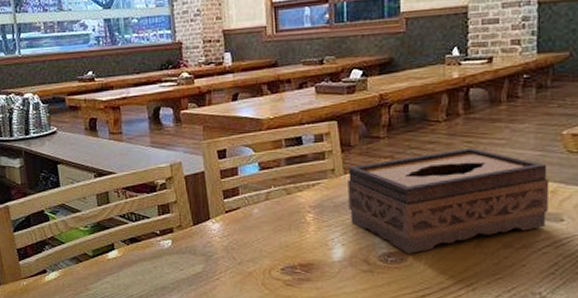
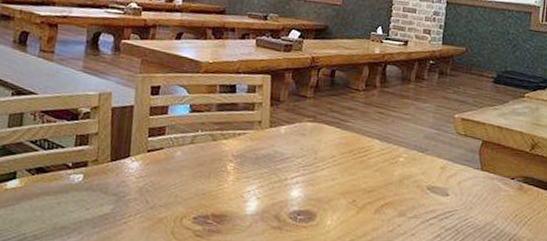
tissue box: present [347,147,550,254] -> none [269,117,441,214]

